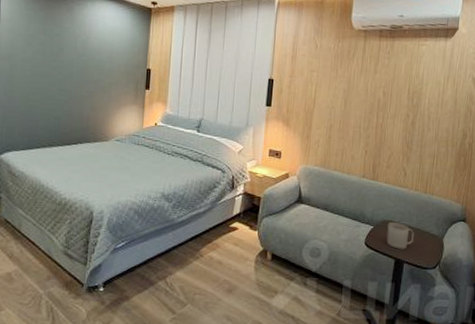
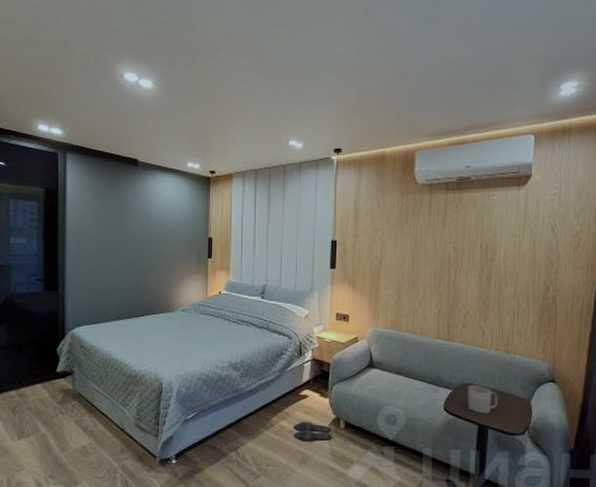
slippers: none [222,252,259,272] -> present [294,421,332,442]

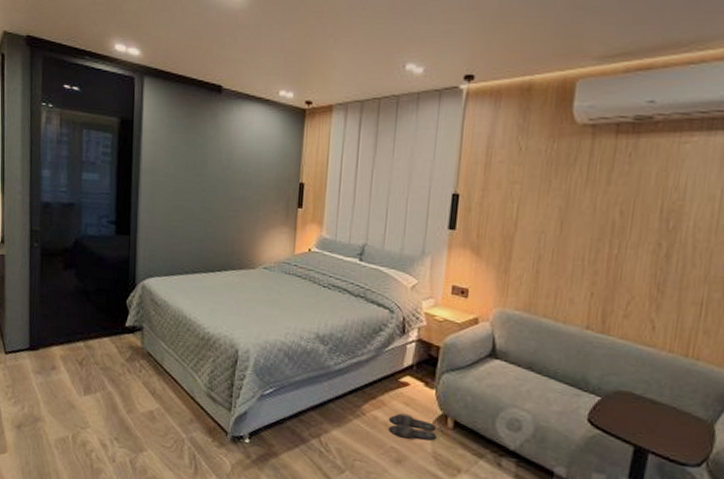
mug: present [467,385,498,414] -> none [621,394,666,434]

